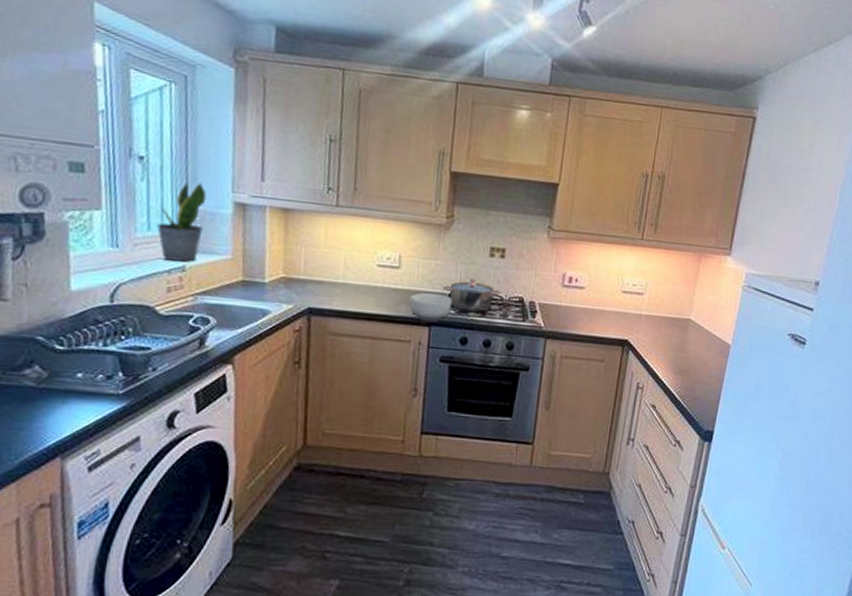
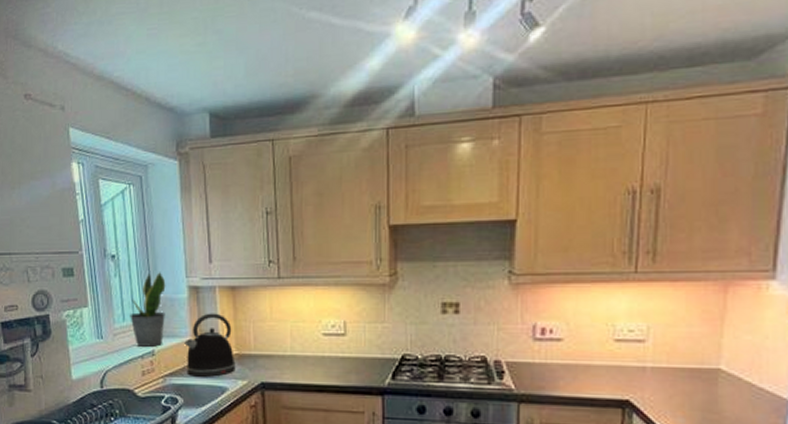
kettle: none [223,232,282,299] -> present [184,313,236,377]
bowl: present [409,292,453,323] -> none [359,358,405,391]
cooking pot: present [442,278,502,313] -> none [392,339,459,378]

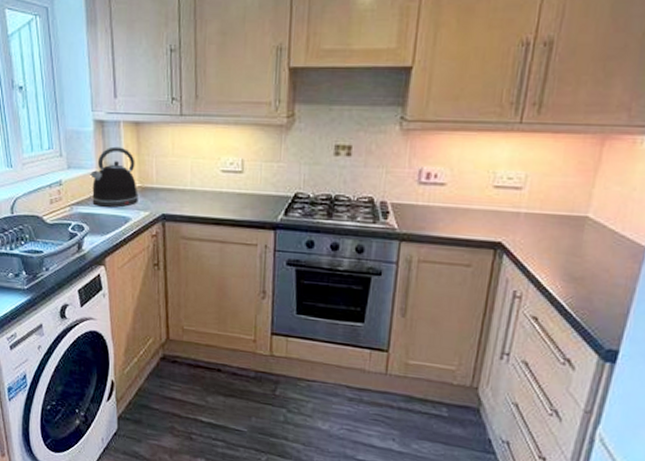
potted plant: present [130,272,166,347] -> none [38,105,72,177]

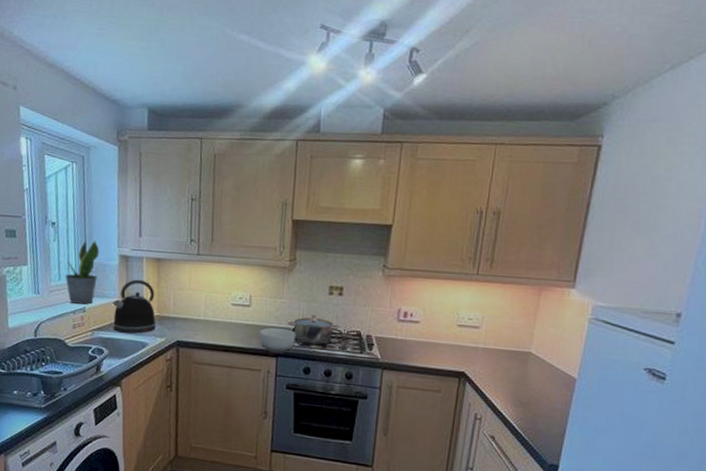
potted plant: none [38,105,72,177] -> present [65,241,100,305]
bowl: none [254,195,297,226] -> present [259,327,296,354]
cooking pot: none [285,179,349,216] -> present [287,314,340,346]

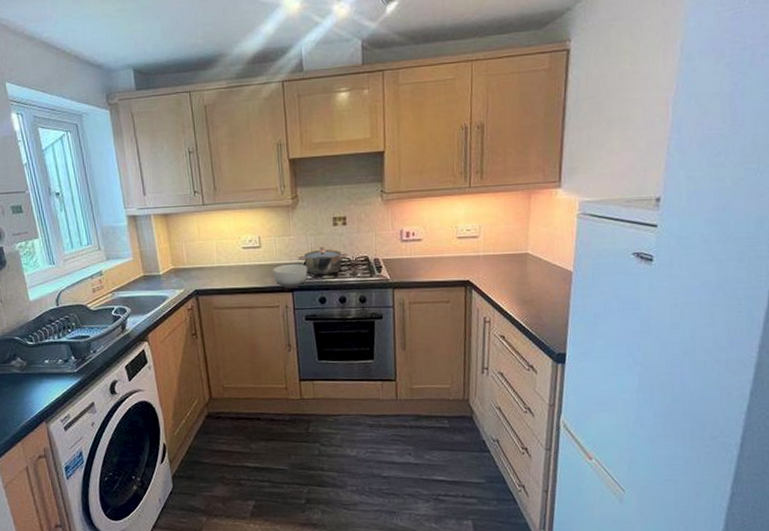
potted plant: present [65,241,100,305] -> none [77,205,109,269]
kettle: present [112,279,156,334] -> none [127,236,173,290]

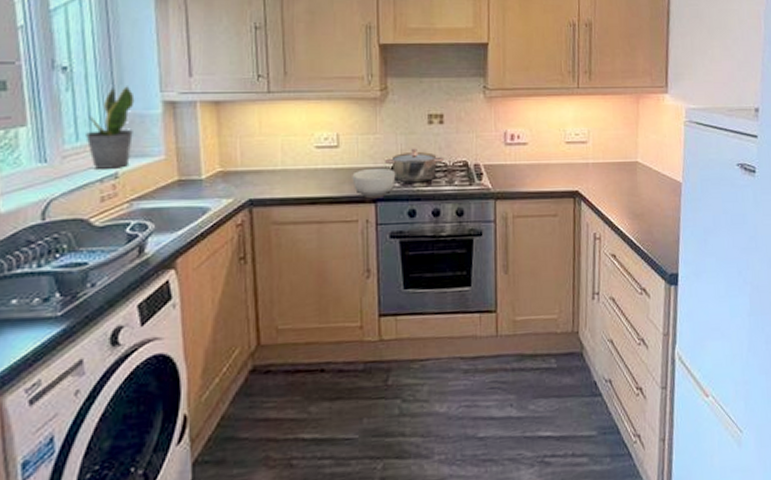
potted plant: none [77,205,109,269] -> present [86,86,135,169]

